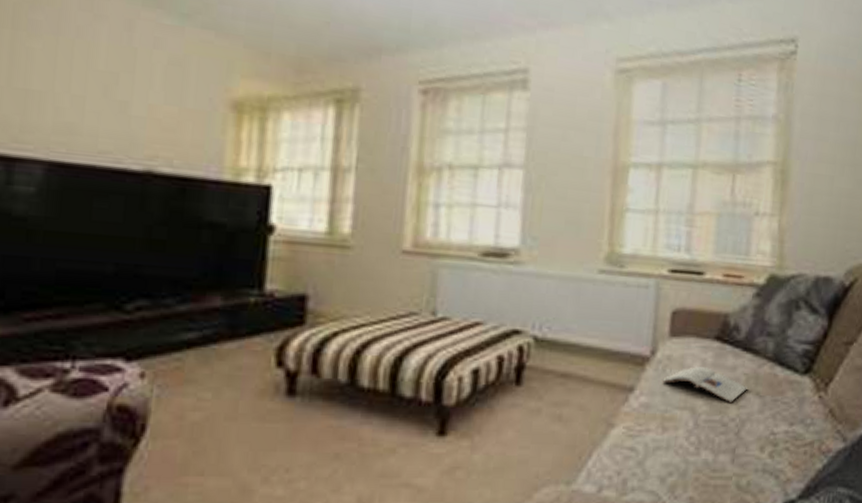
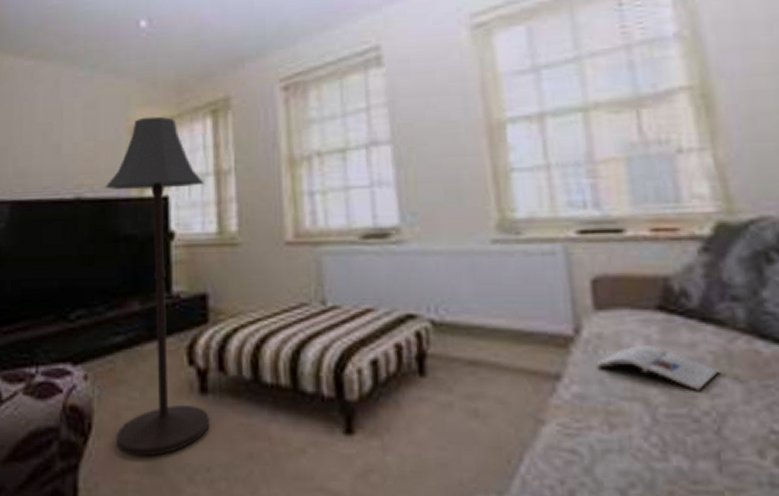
floor lamp: none [178,91,318,459] -> present [105,116,210,457]

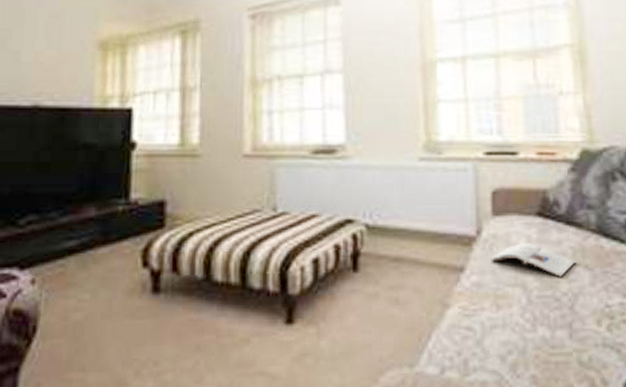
floor lamp: present [105,116,210,457] -> none [63,32,169,356]

